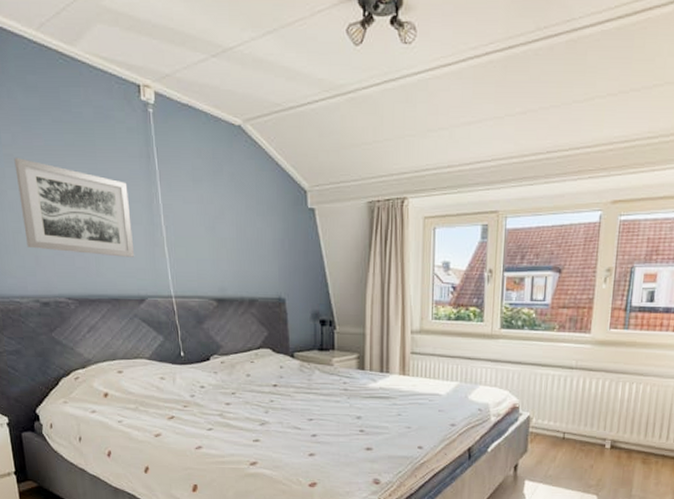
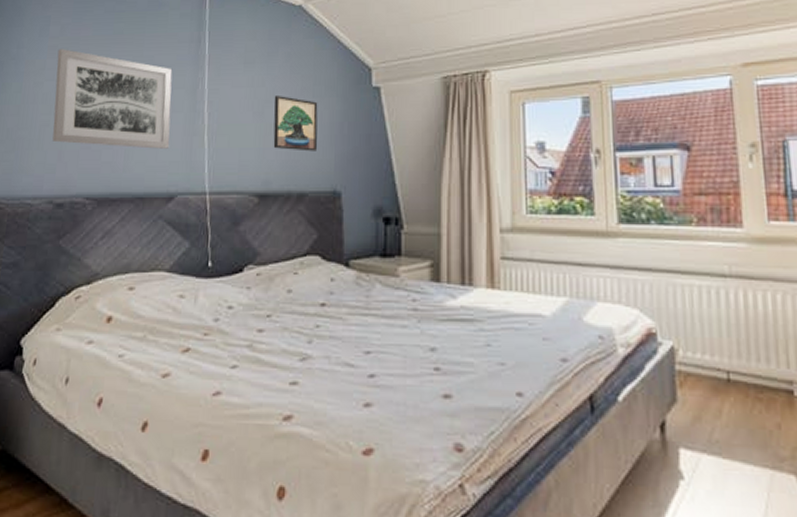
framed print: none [222,212,264,264] -> present [273,94,318,152]

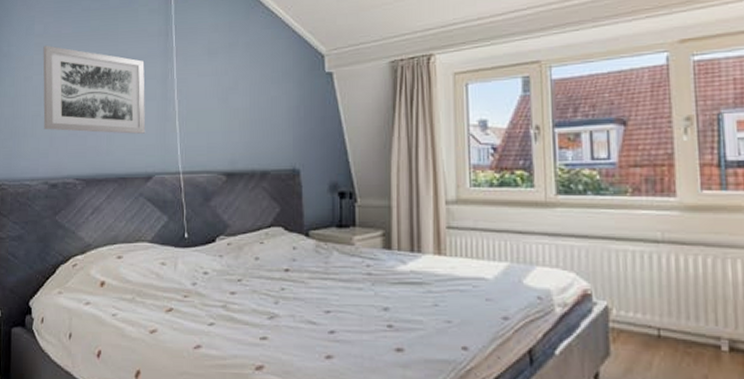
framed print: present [273,94,318,152] -> none [236,82,278,134]

